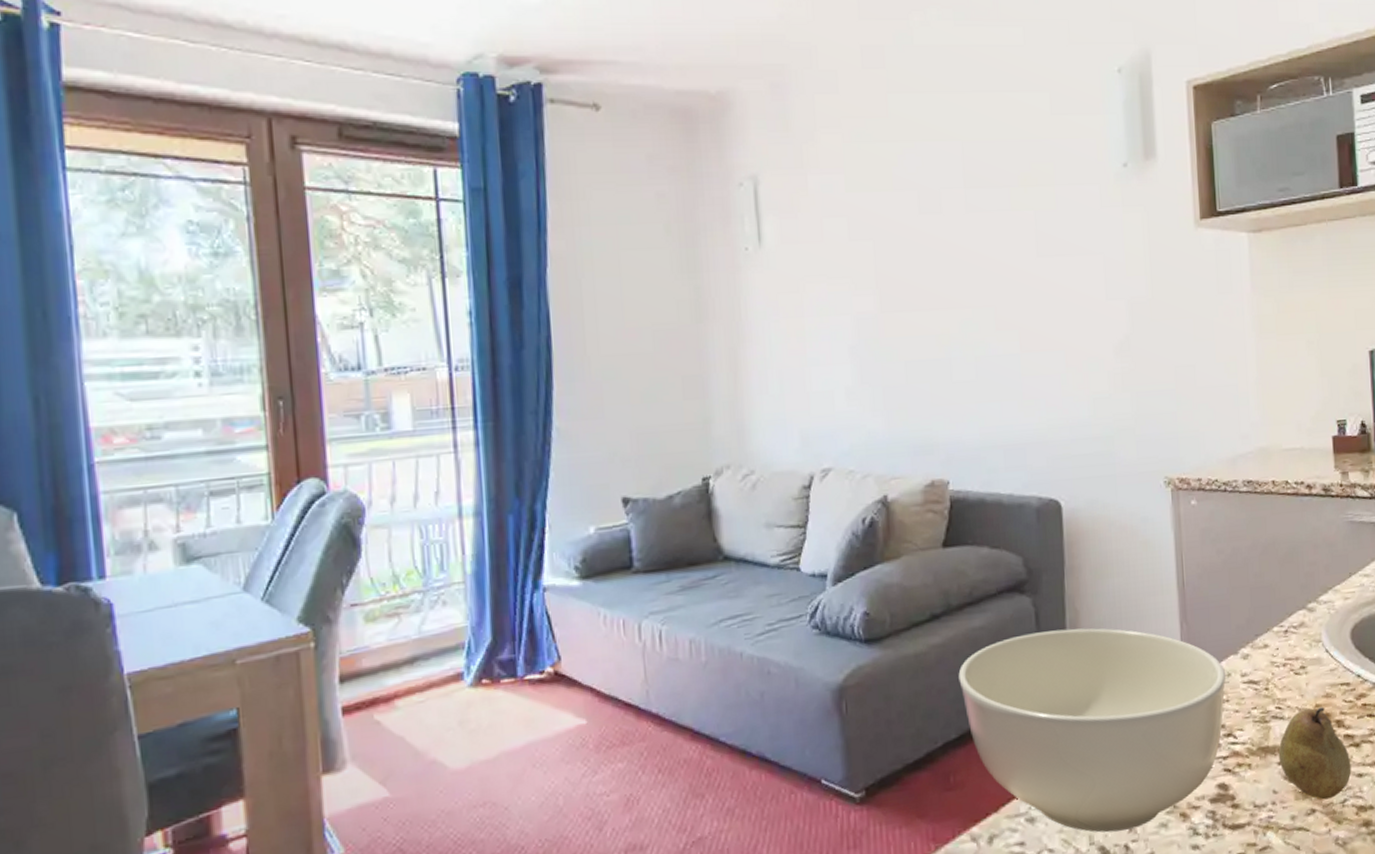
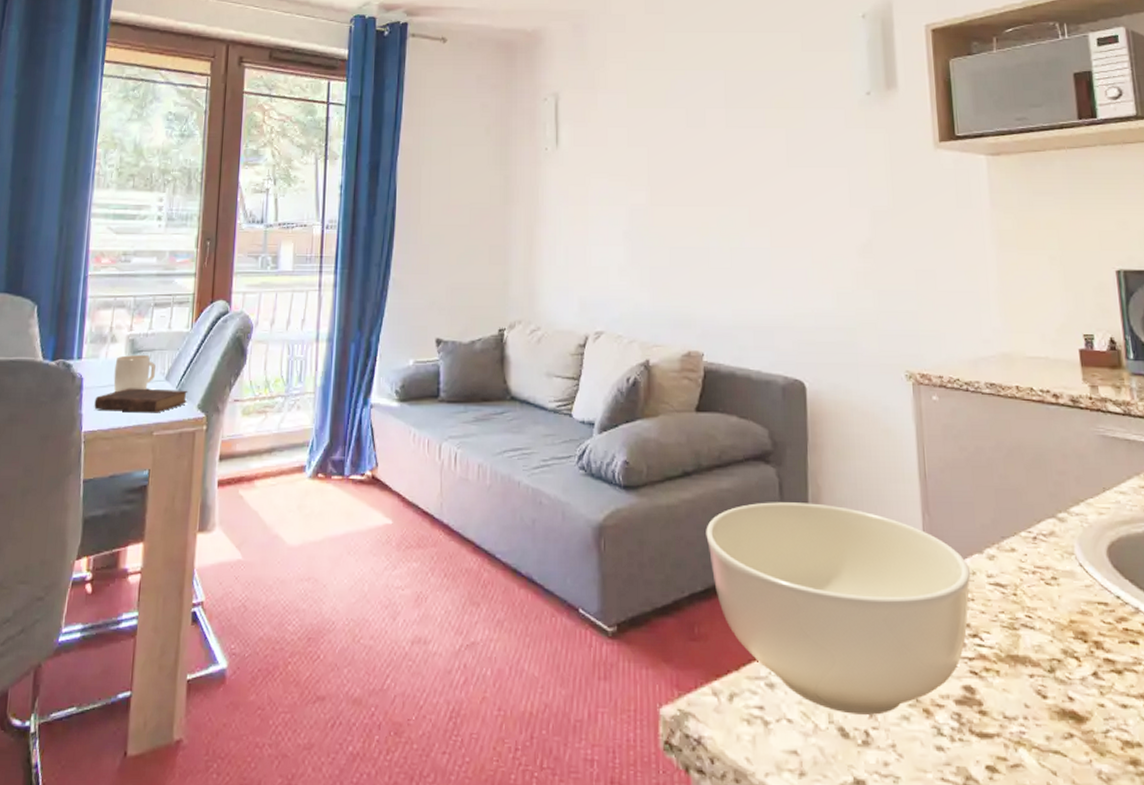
book: none [136,600,282,643] -> present [94,388,188,413]
mug: none [160,561,226,617] -> present [113,354,156,393]
fruit: present [1278,707,1352,800] -> none [1029,623,1114,726]

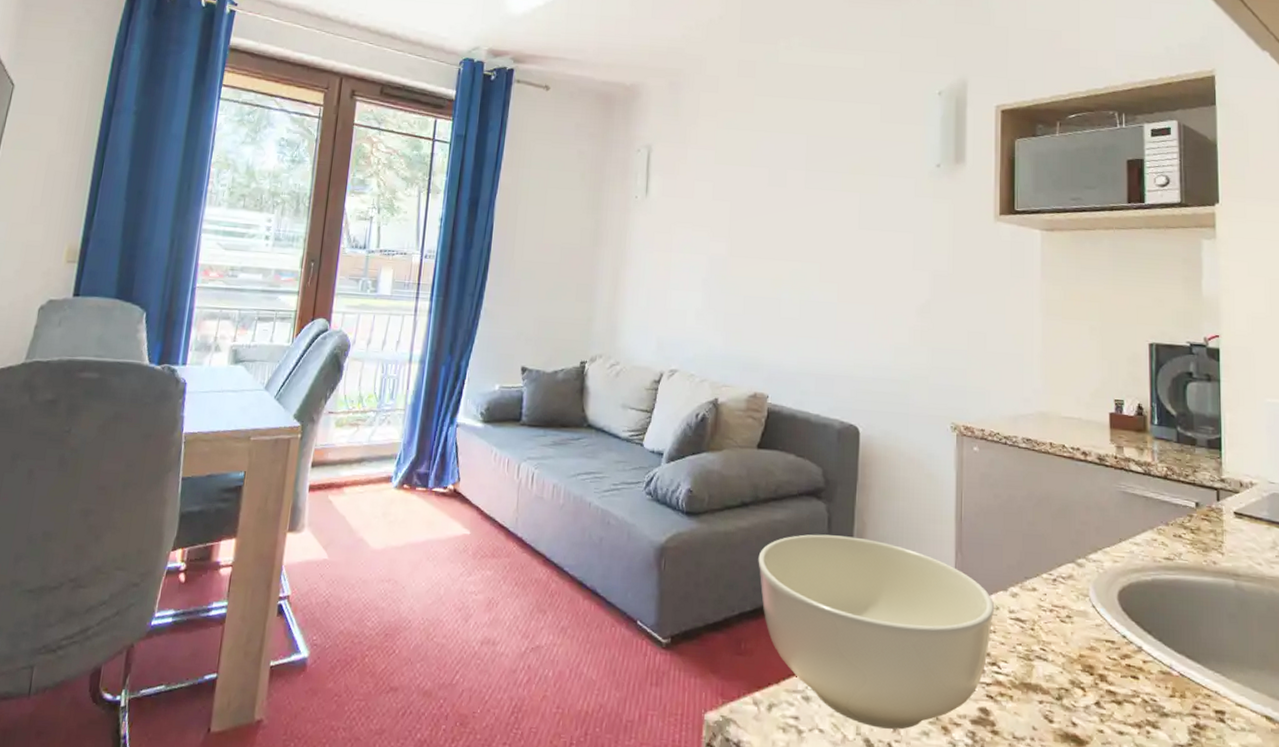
book: present [94,388,188,413] -> none [195,395,286,420]
mug: present [113,354,156,393] -> none [215,364,256,399]

